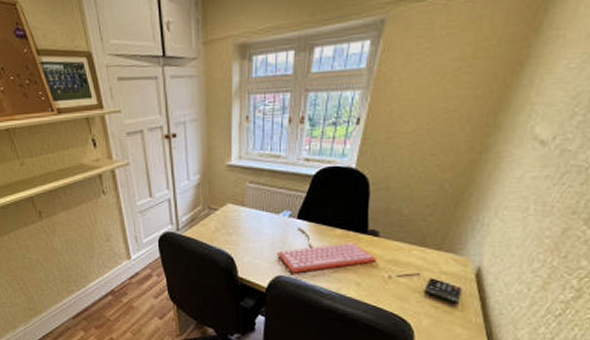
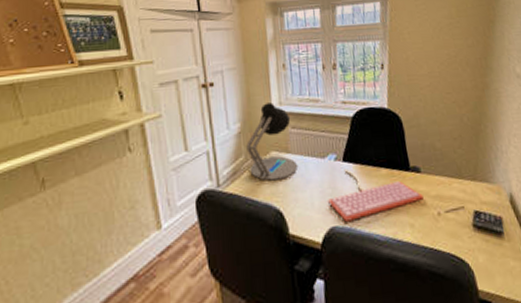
desk lamp: none [204,156,252,230] -> present [246,102,298,181]

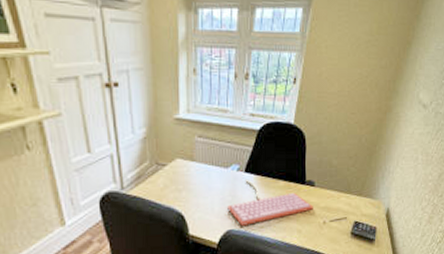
desk lamp: present [246,102,298,181] -> none [151,109,202,186]

